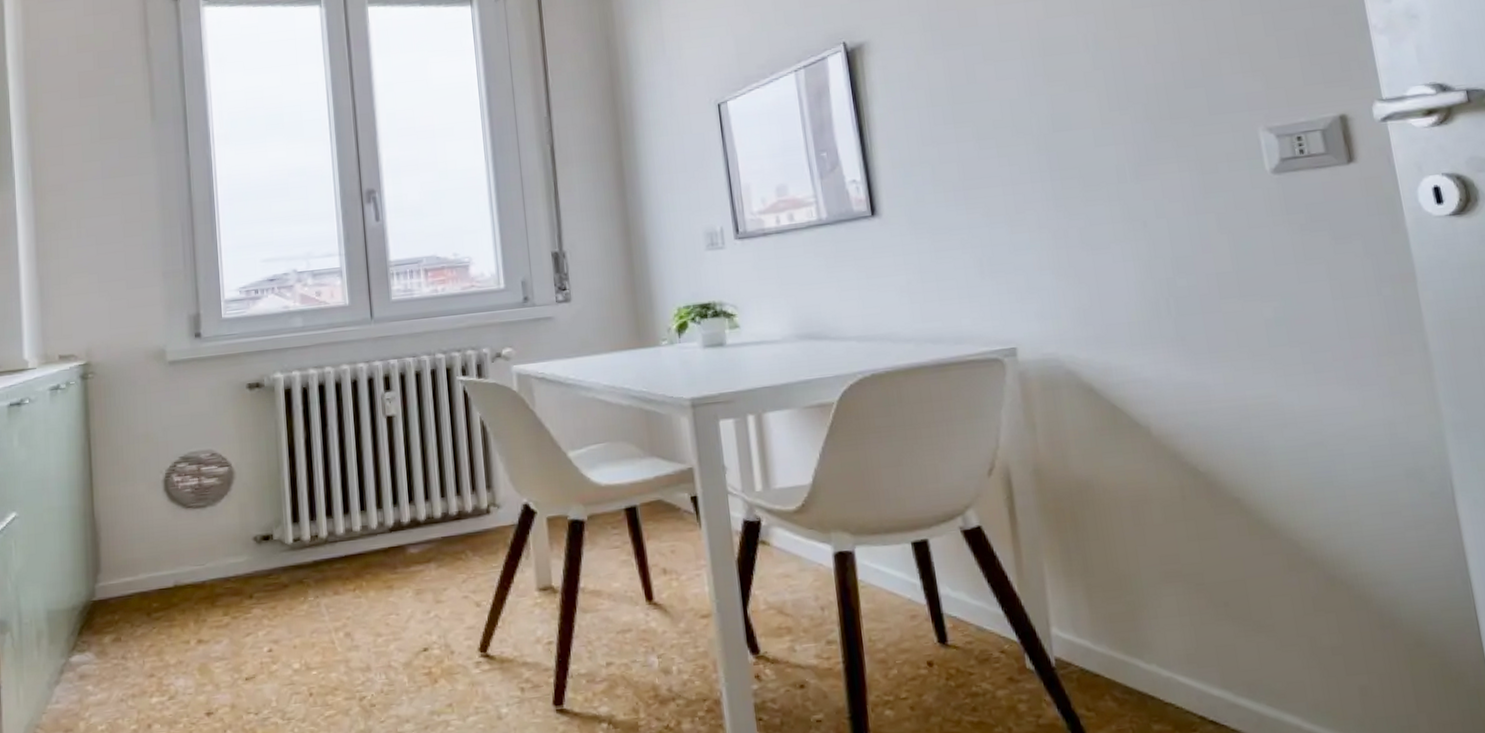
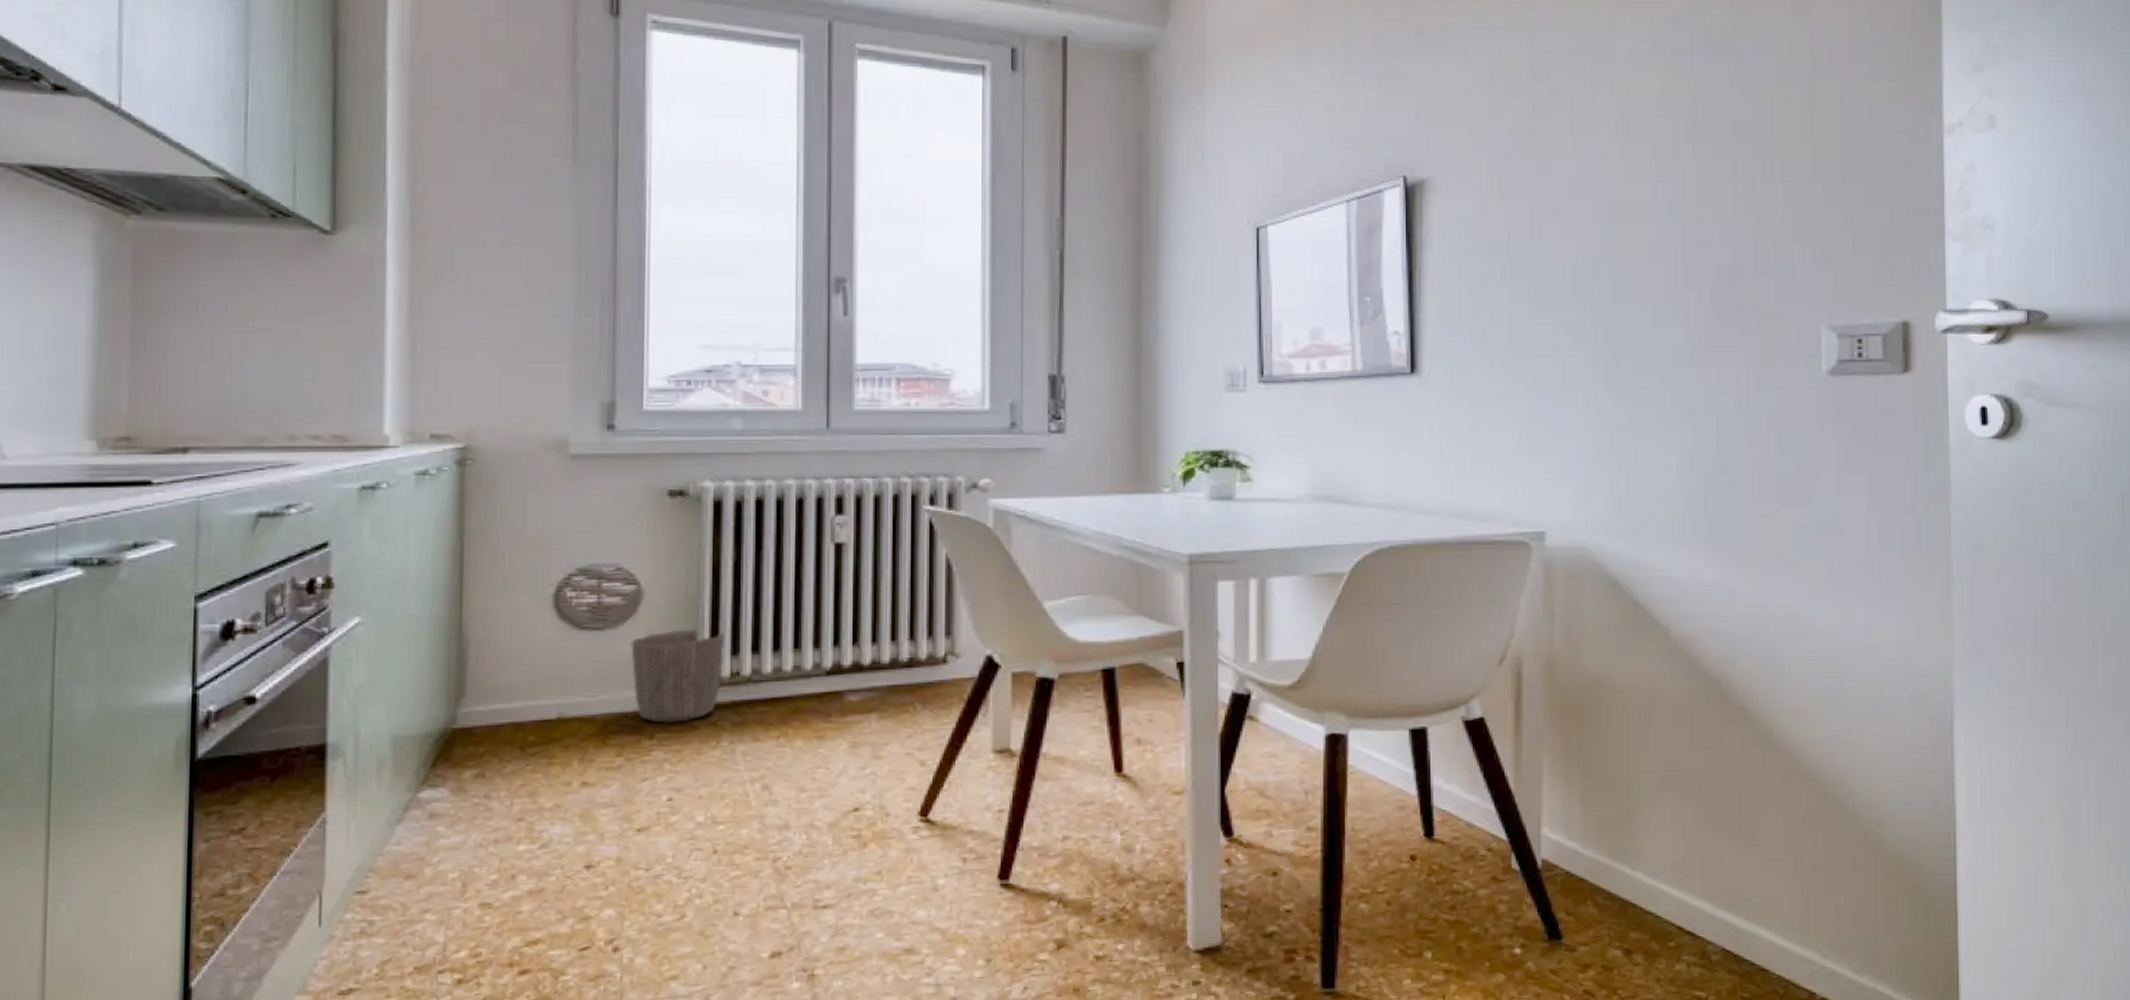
waste basket: none [228,500,304,585] -> present [631,629,725,723]

